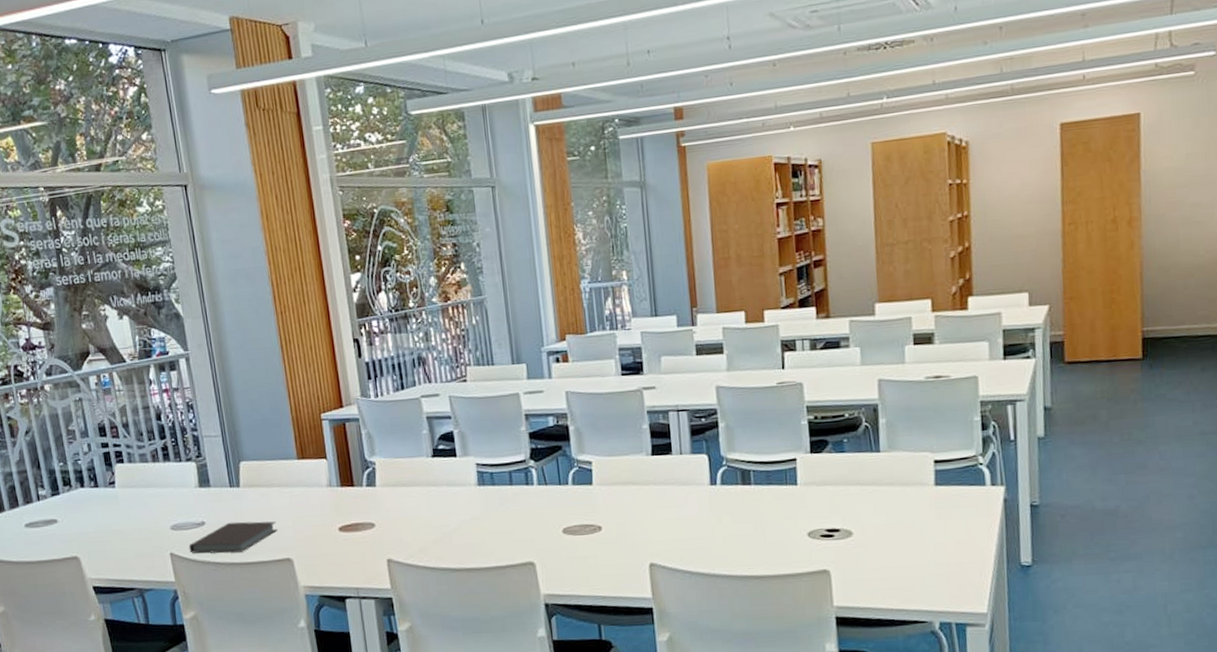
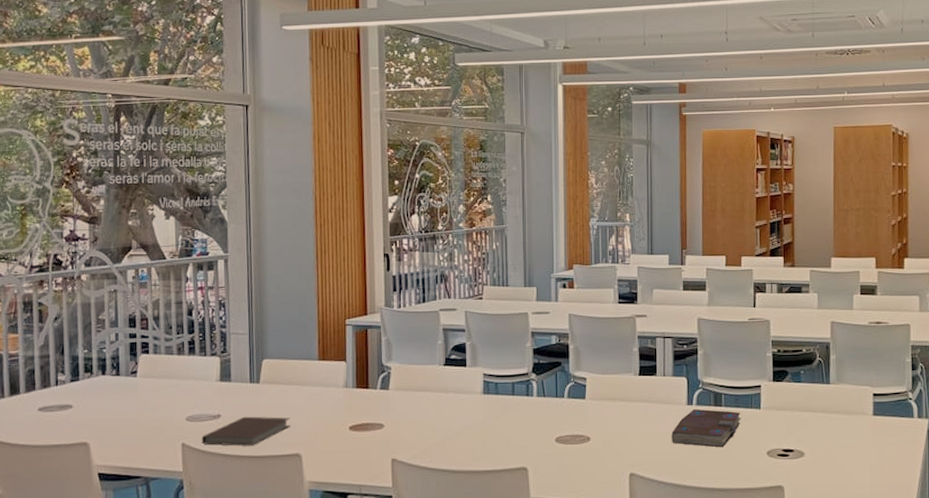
book: none [694,489,775,531] -> present [672,408,741,448]

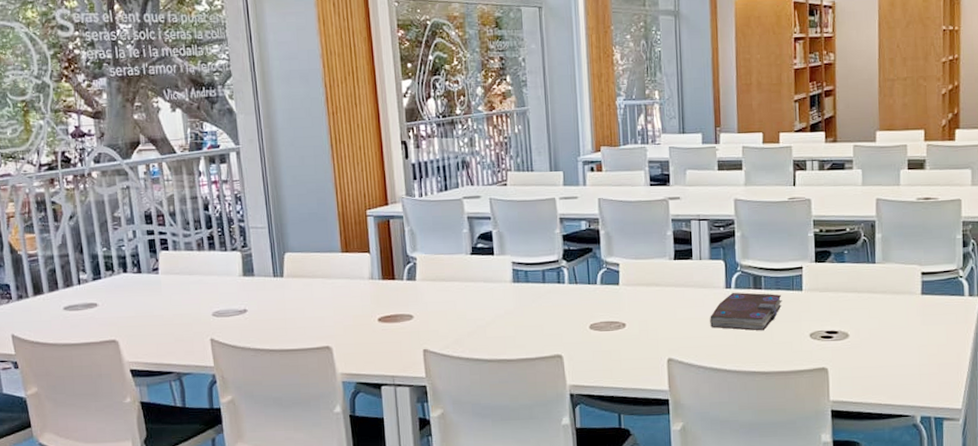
notebook: present [201,416,291,446] -> none [229,310,318,340]

